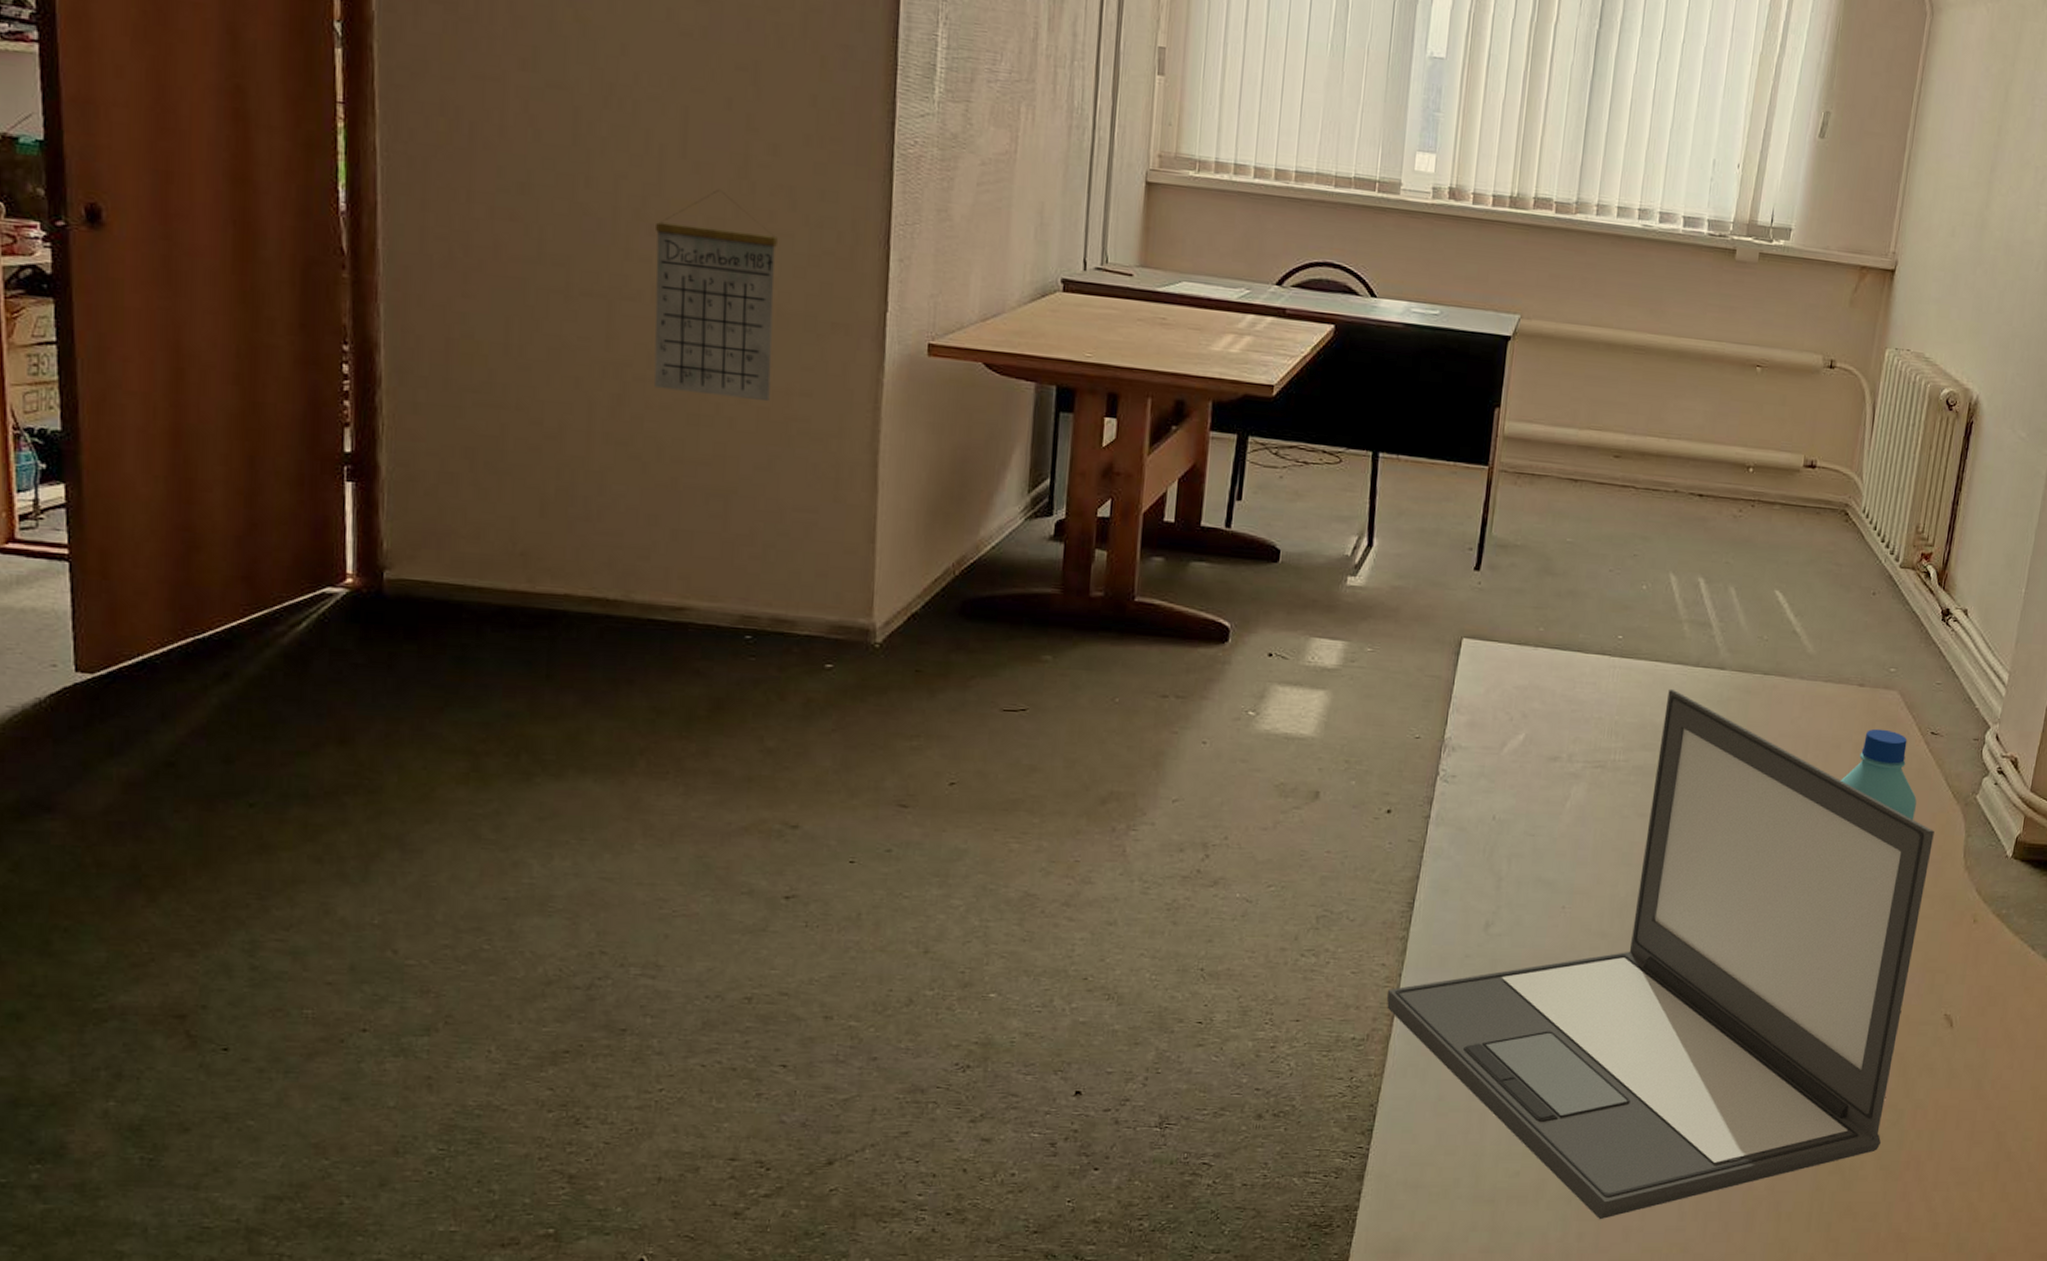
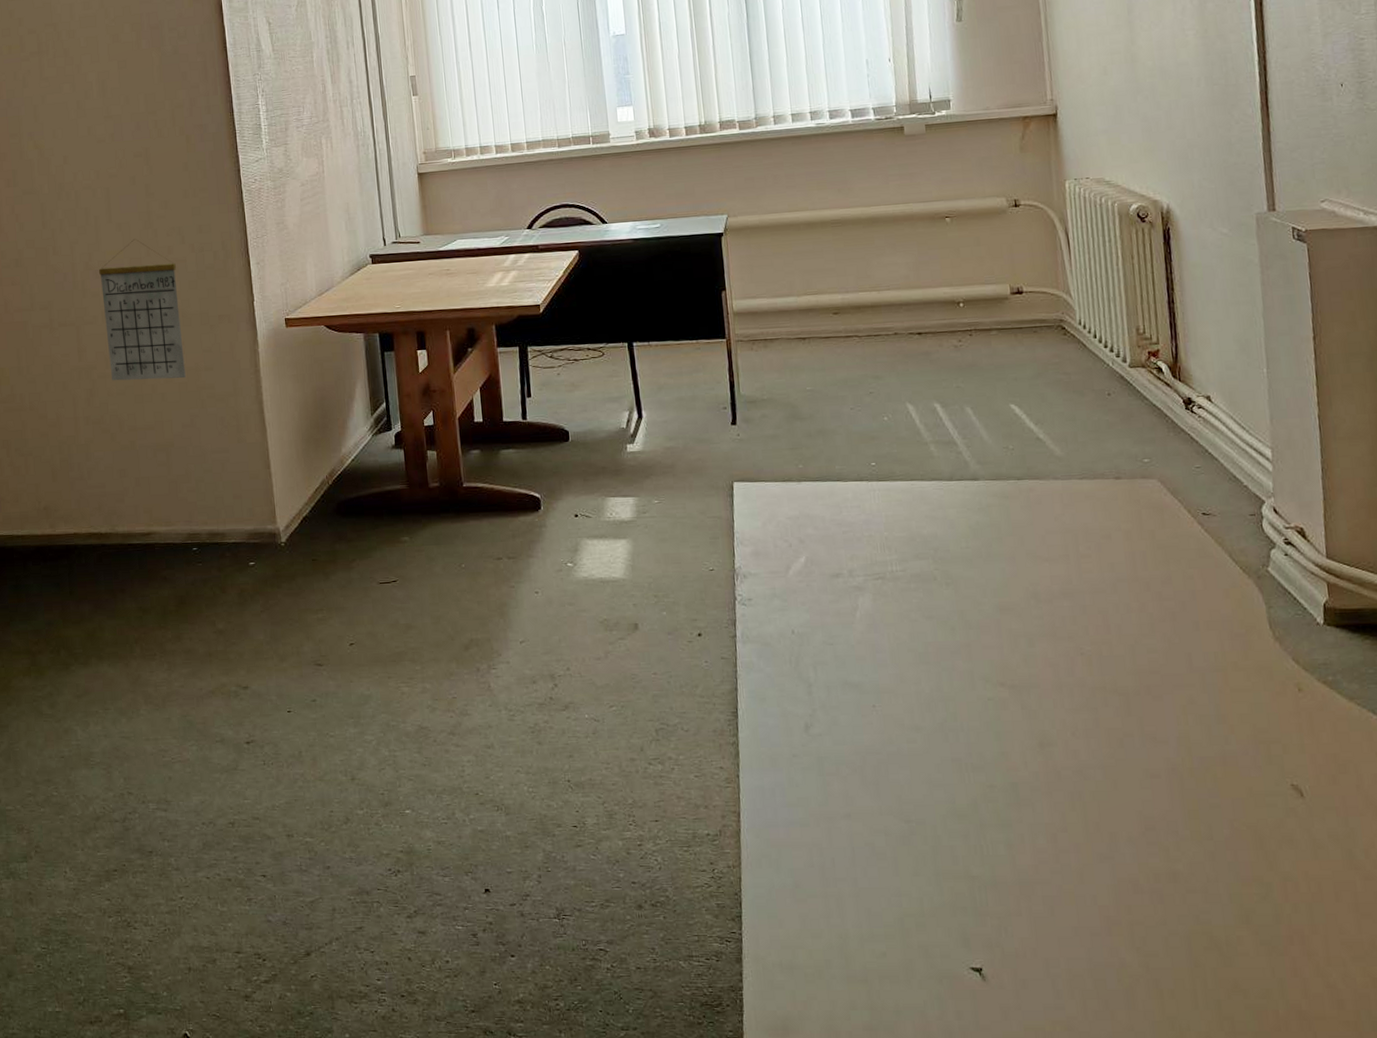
laptop: present [1386,688,1935,1220] -> none [729,502,1255,999]
water bottle: present [1840,728,1917,820] -> none [1119,515,1206,597]

